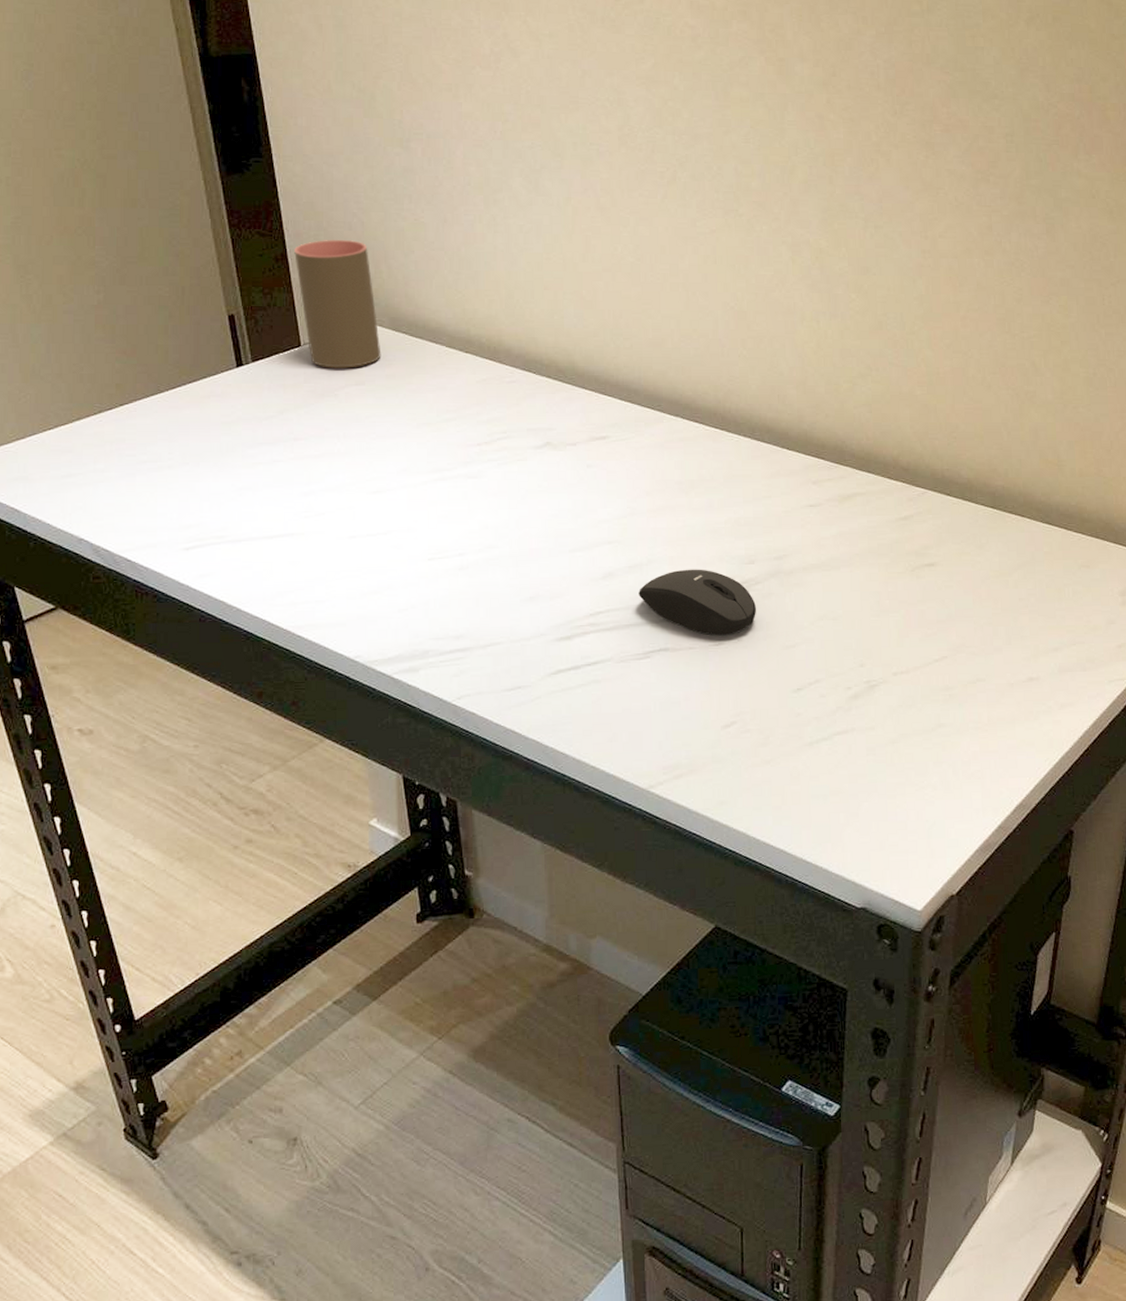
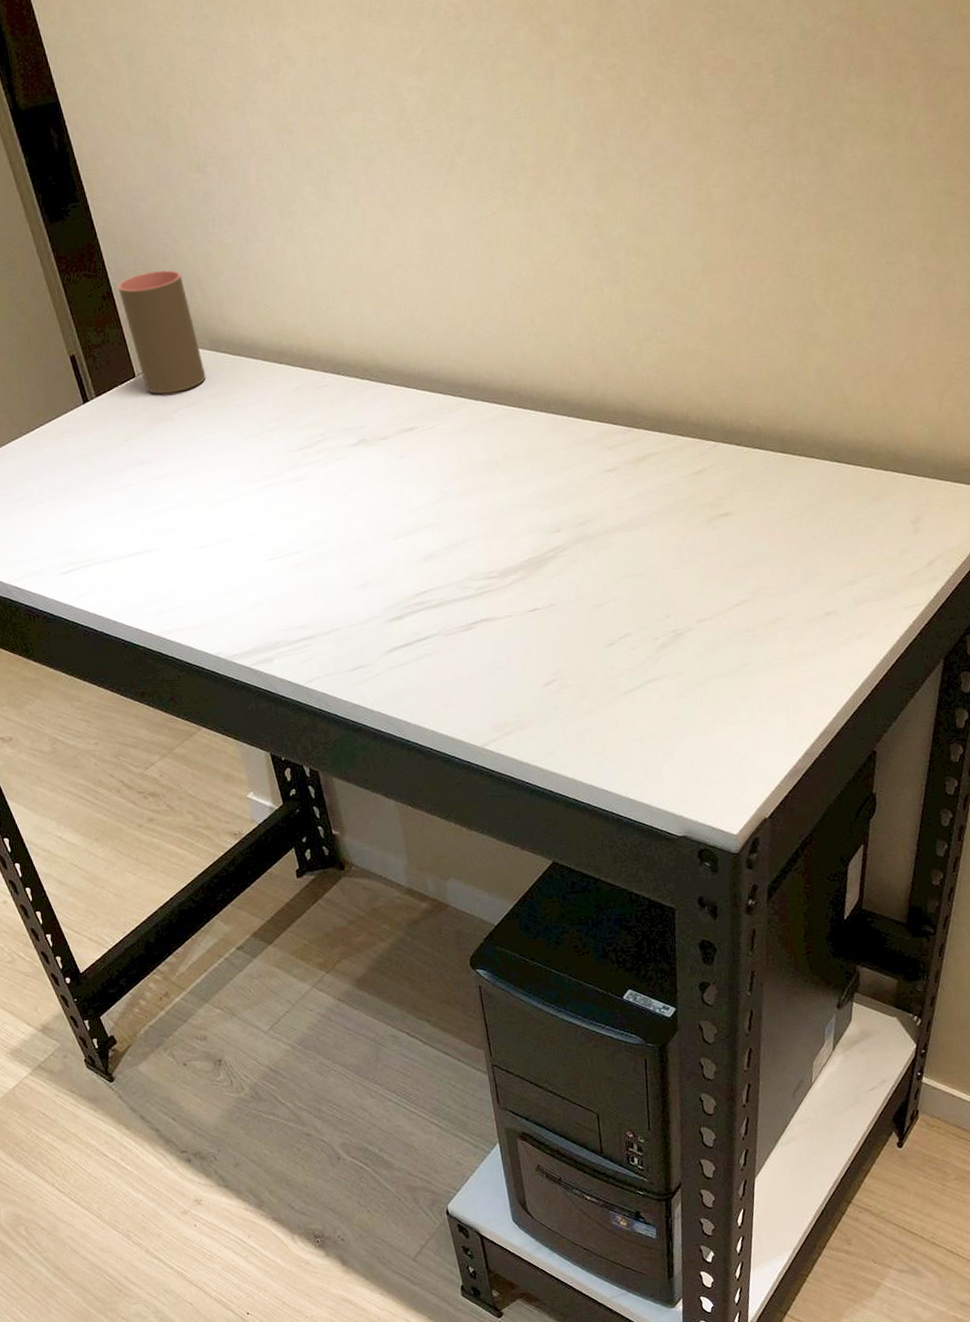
mouse: present [639,569,757,636] -> none [457,542,566,603]

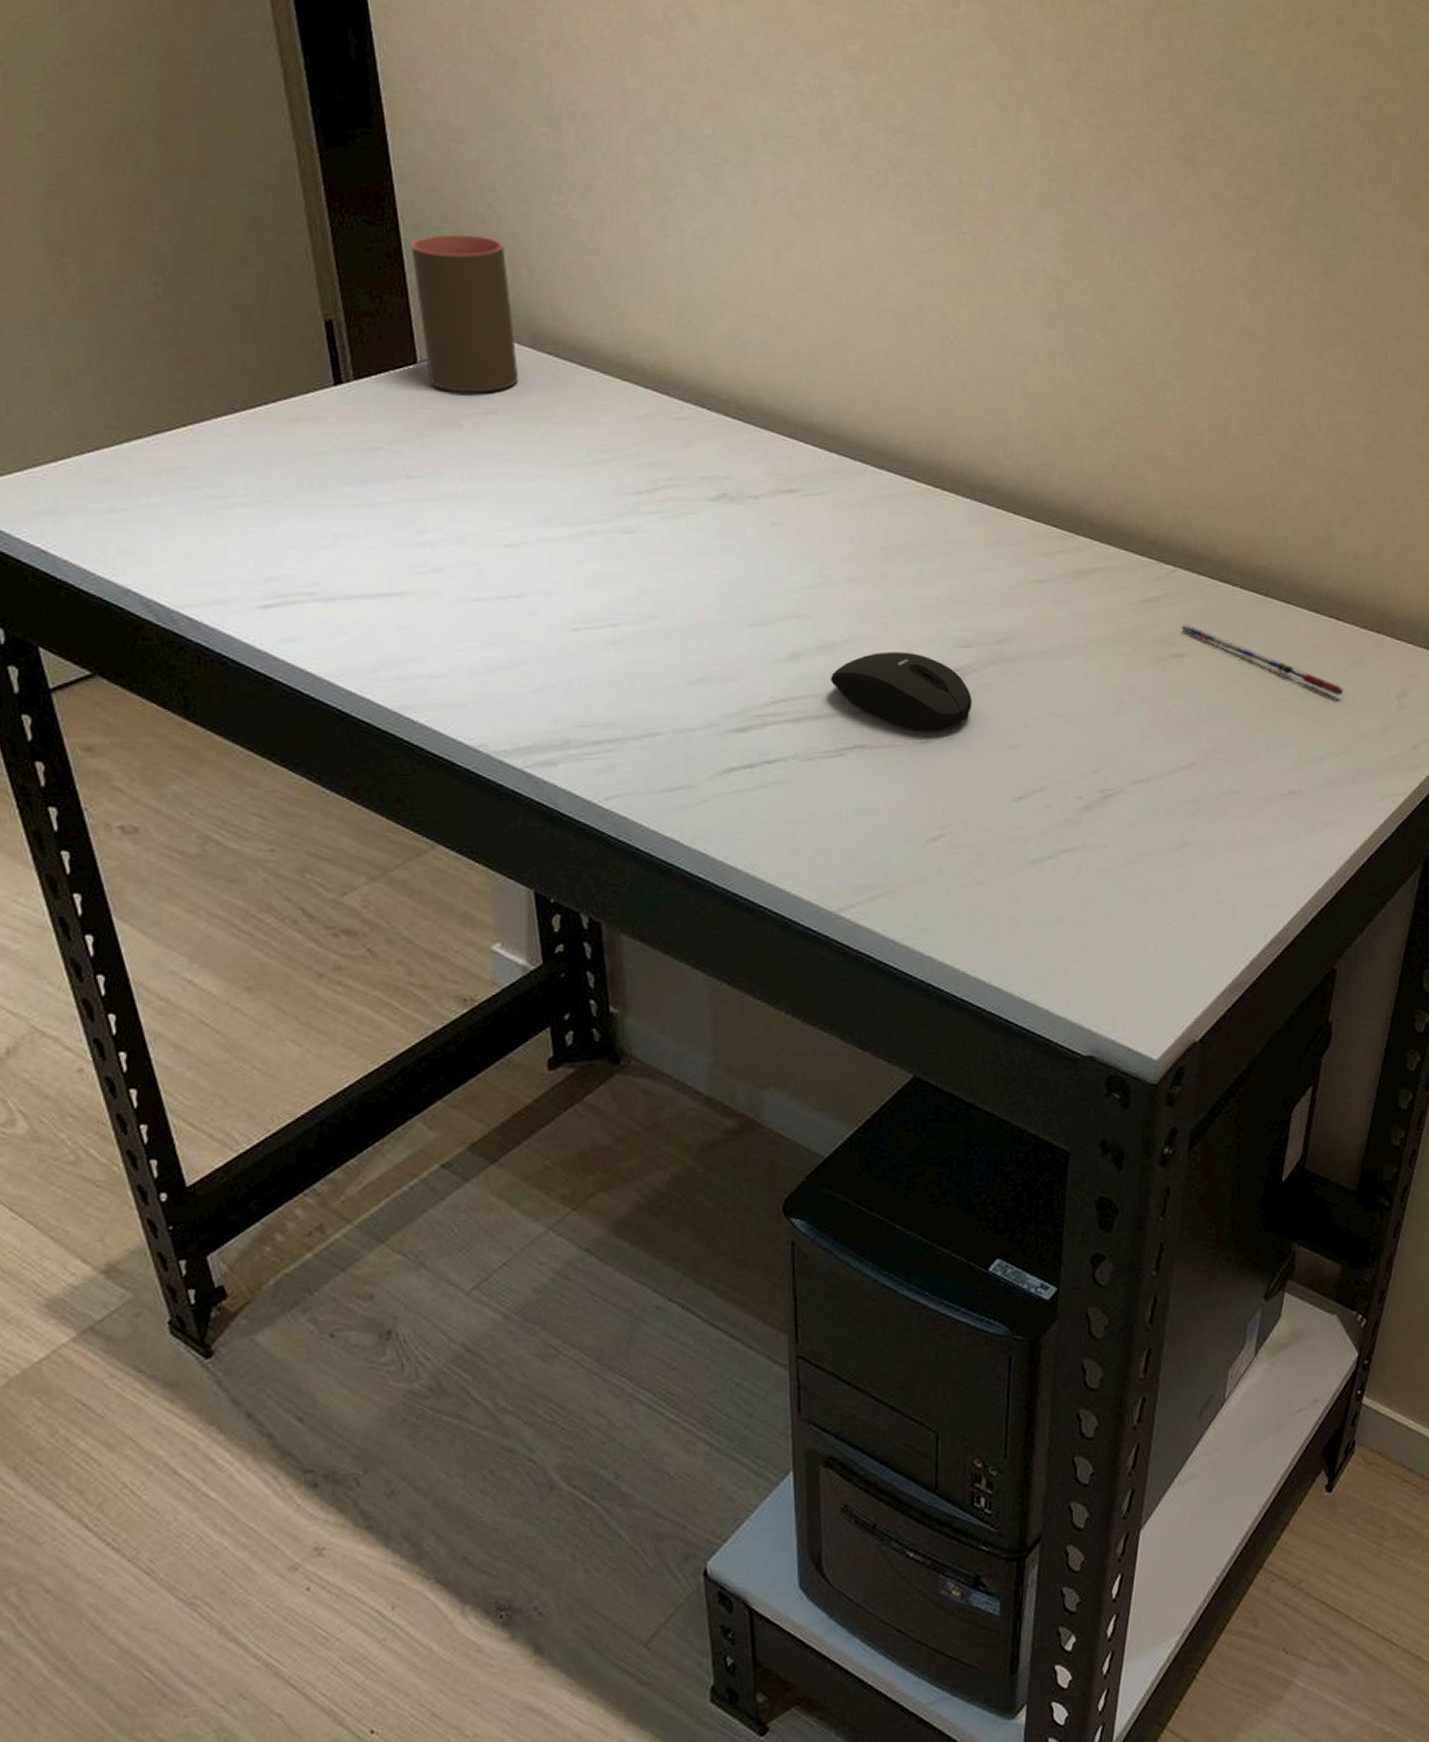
mouse: none [457,542,566,603] -> present [831,651,973,732]
pen: none [725,487,866,529] -> present [1180,624,1344,696]

